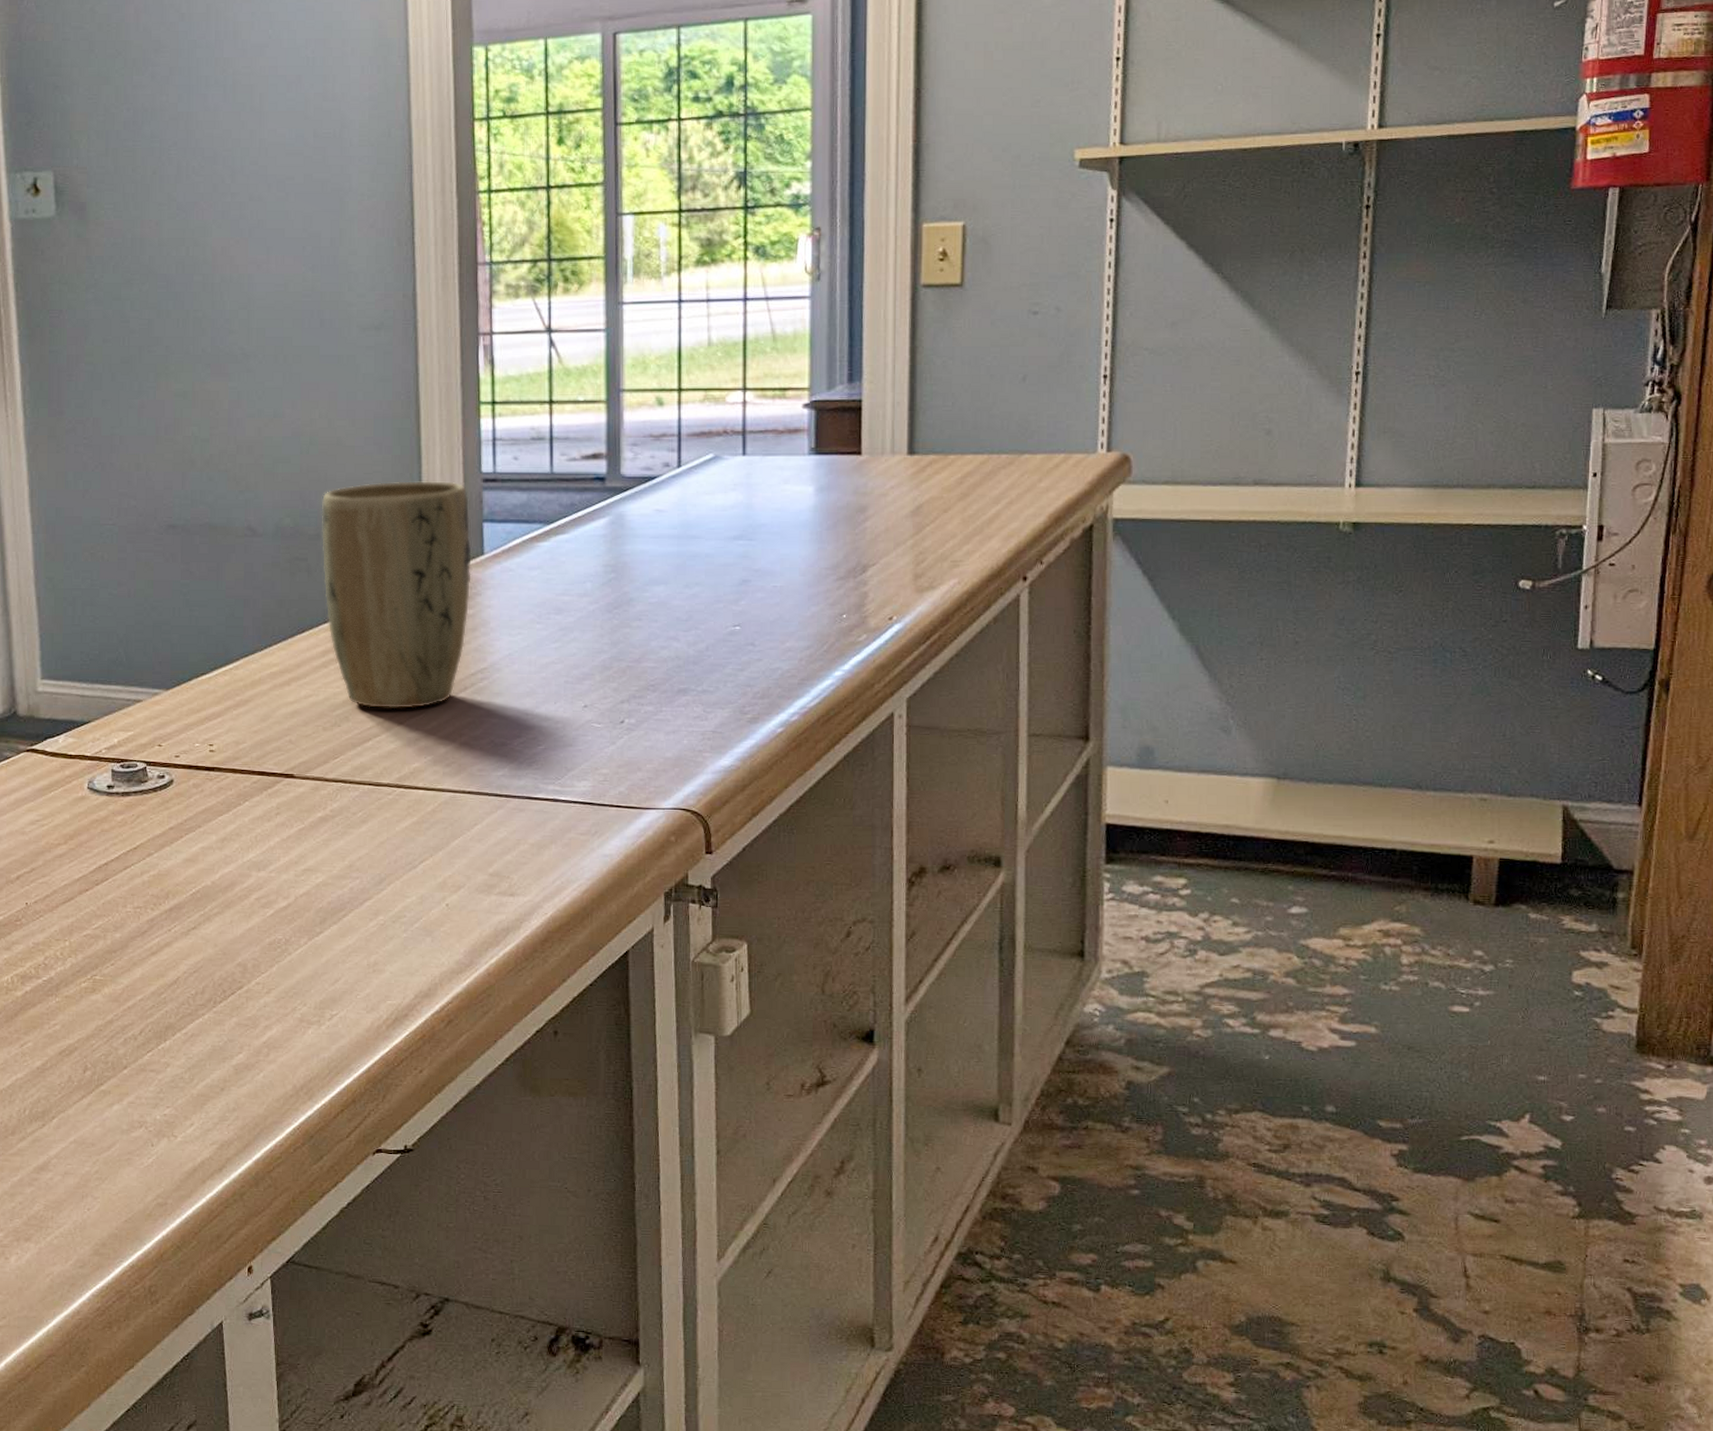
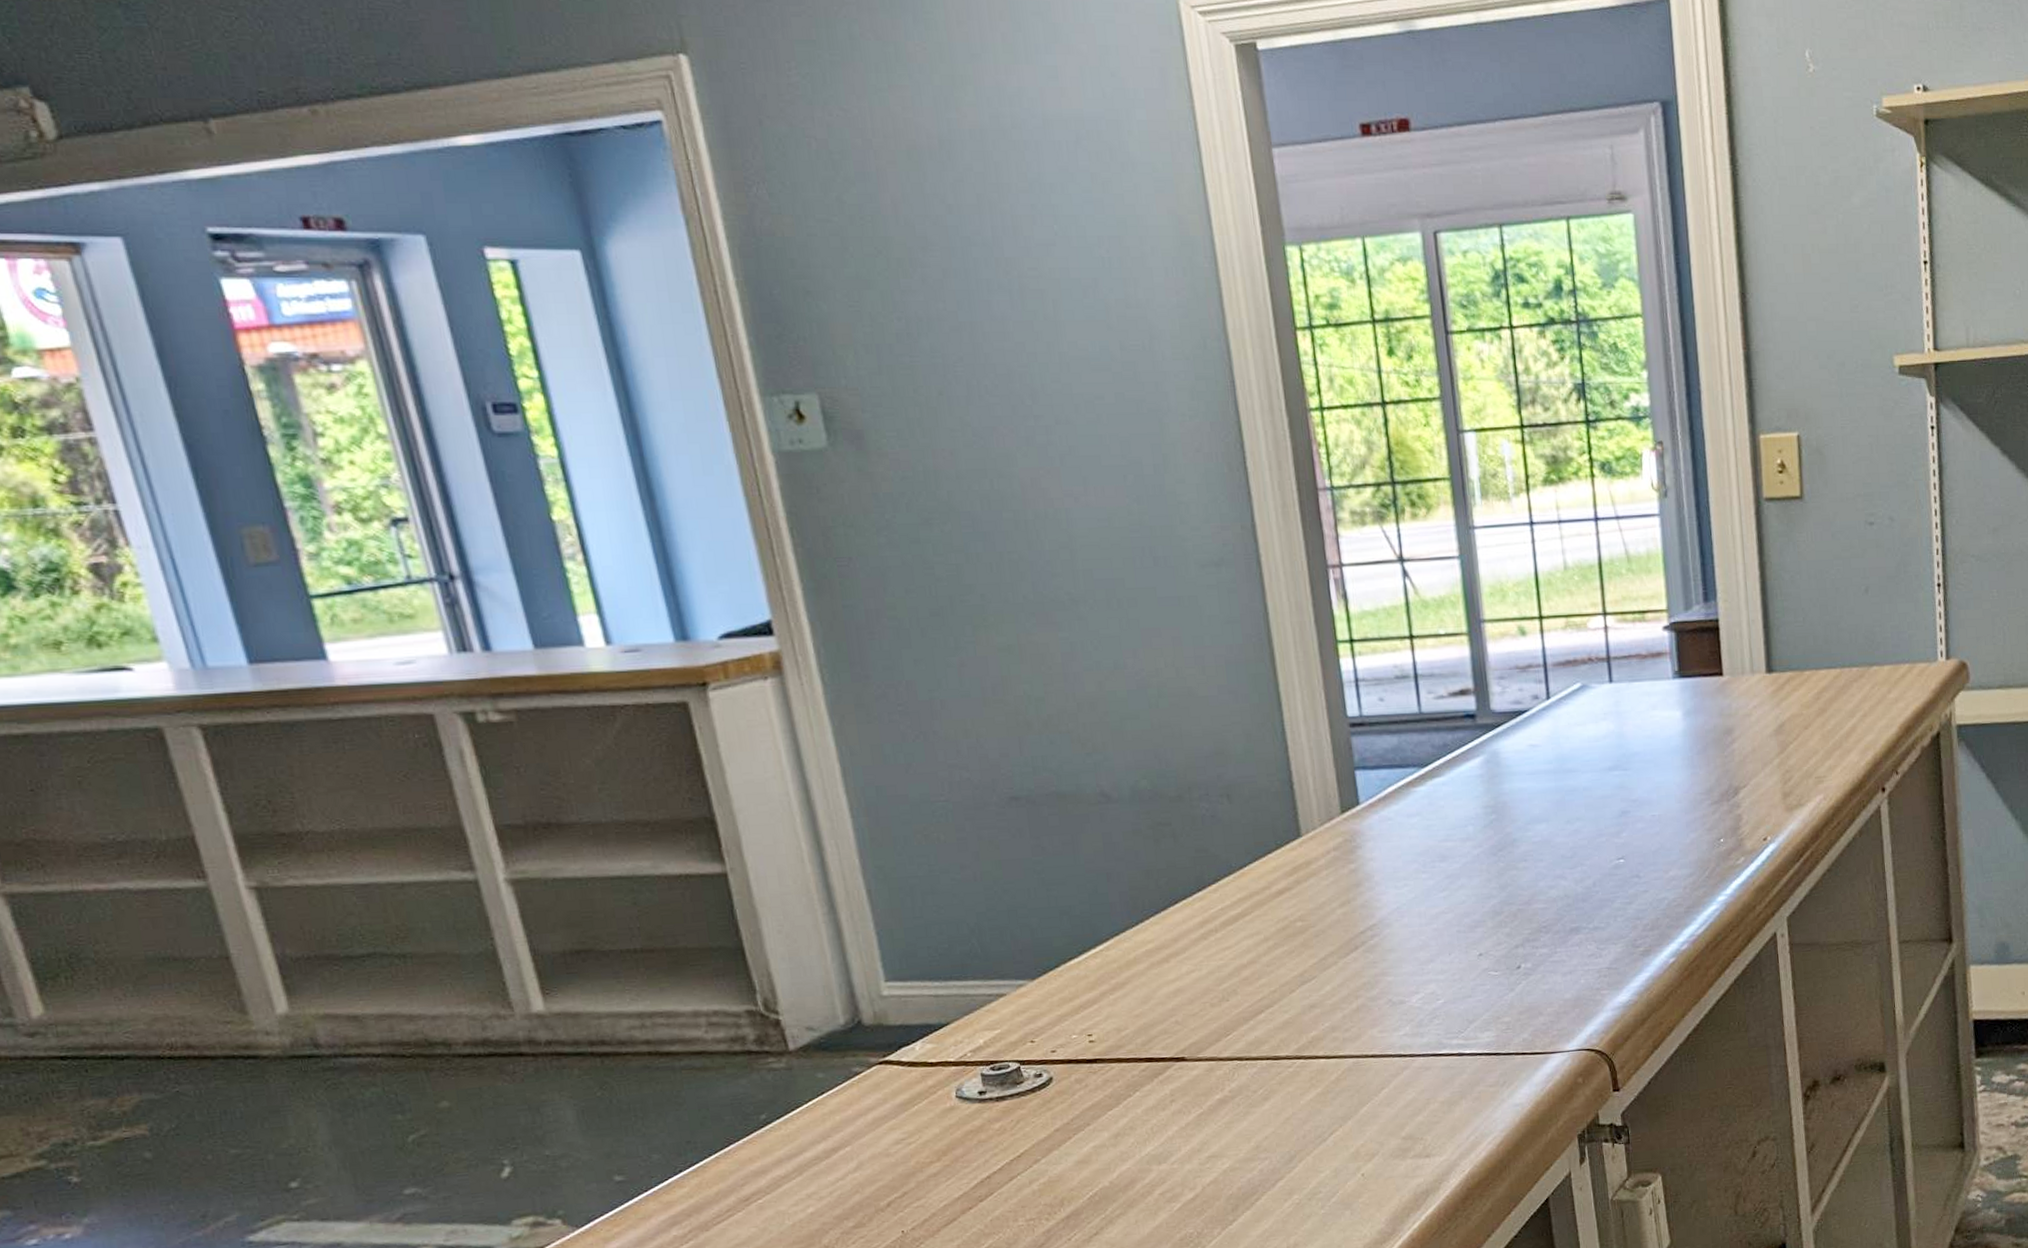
plant pot: present [321,481,472,709] -> none [1179,728,1351,978]

